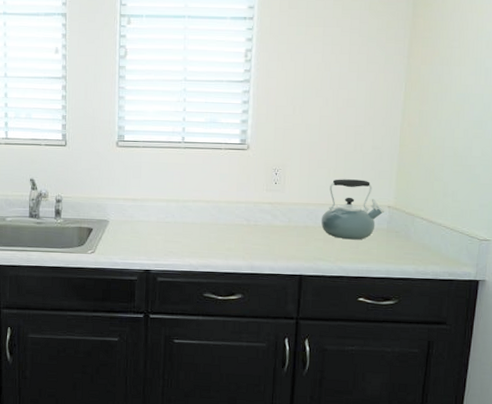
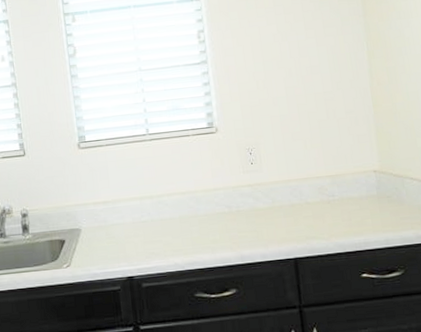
kettle: present [320,179,385,240] -> none [305,147,372,213]

